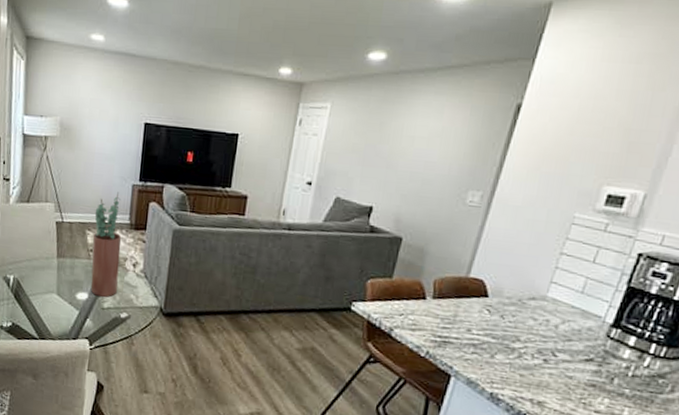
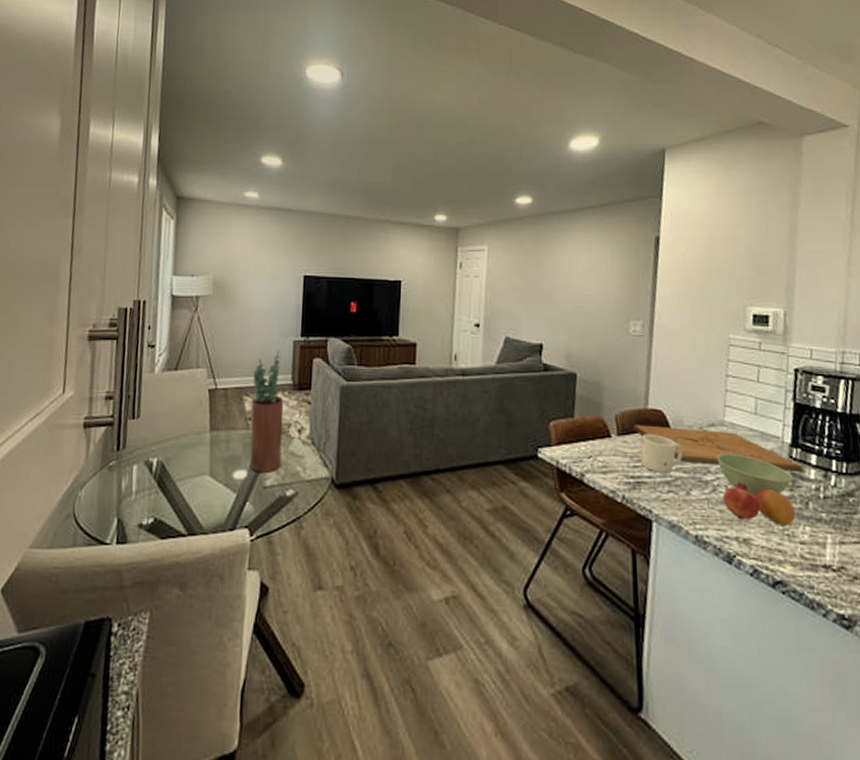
cutting board: none [449,290,618,350] -> present [632,424,803,471]
mug: none [451,300,497,338] -> present [641,434,683,475]
fruit: none [525,351,563,386] -> present [722,481,760,519]
bowl: none [529,326,605,368] -> present [716,454,793,498]
fruit: none [559,361,598,396] -> present [754,488,795,526]

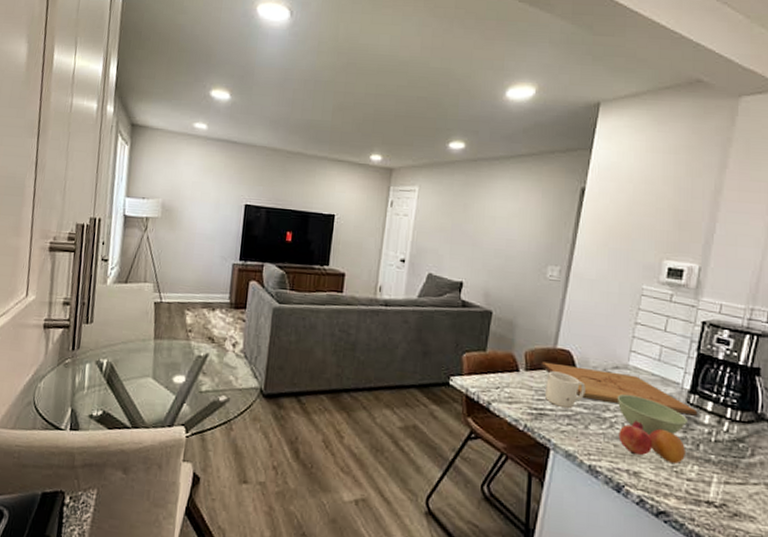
vase: present [250,350,284,474] -> none [188,271,221,381]

